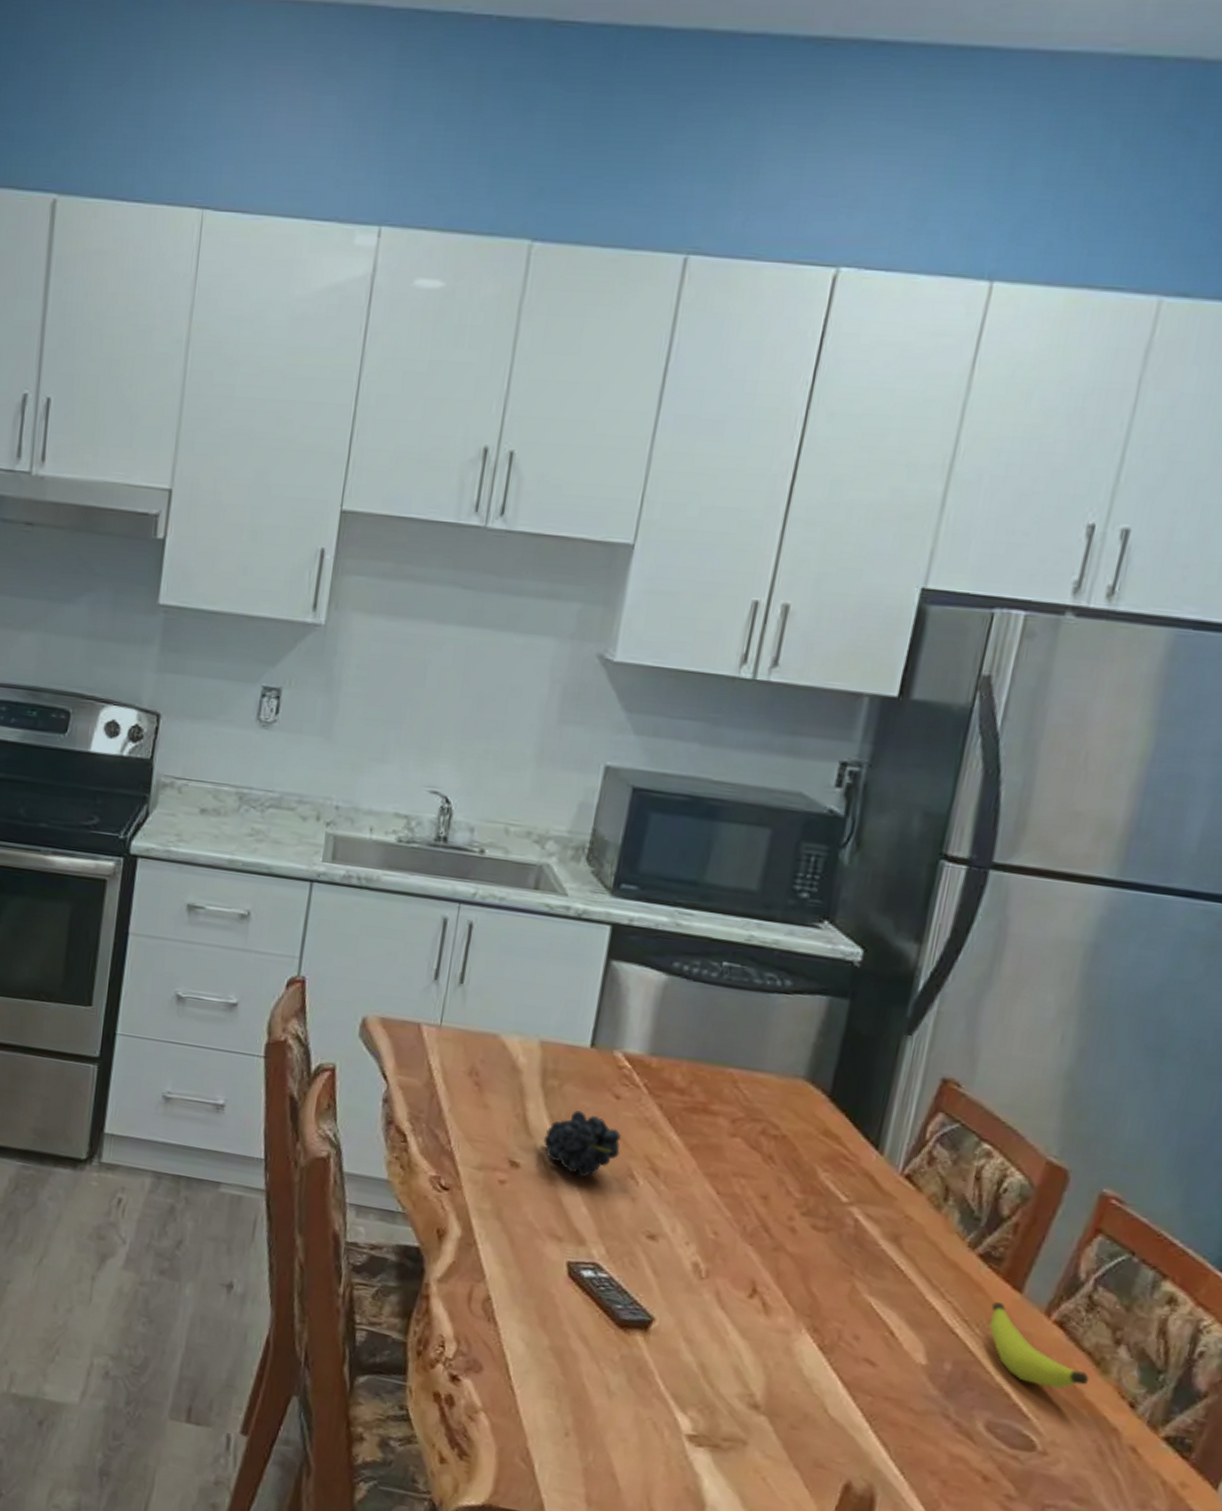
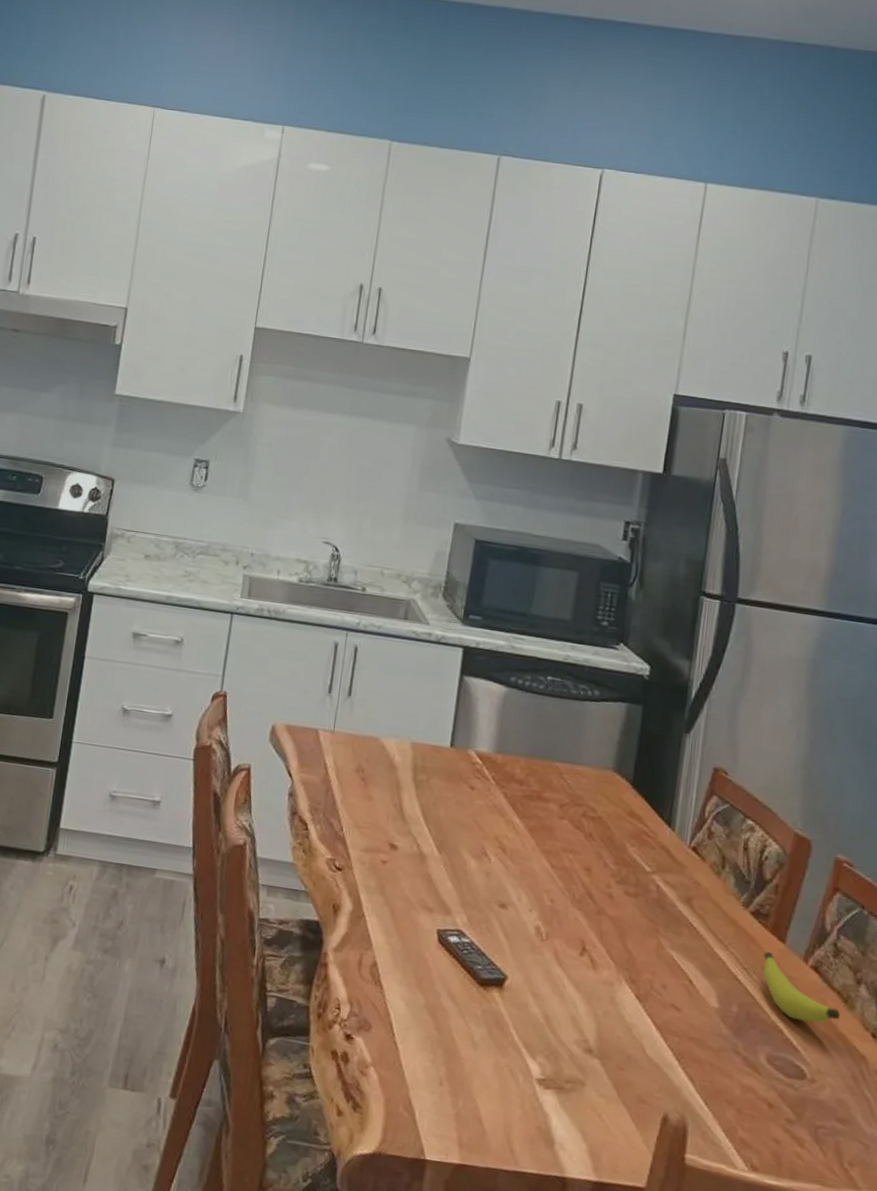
fruit: present [543,1110,621,1178] -> none [416,800,476,857]

